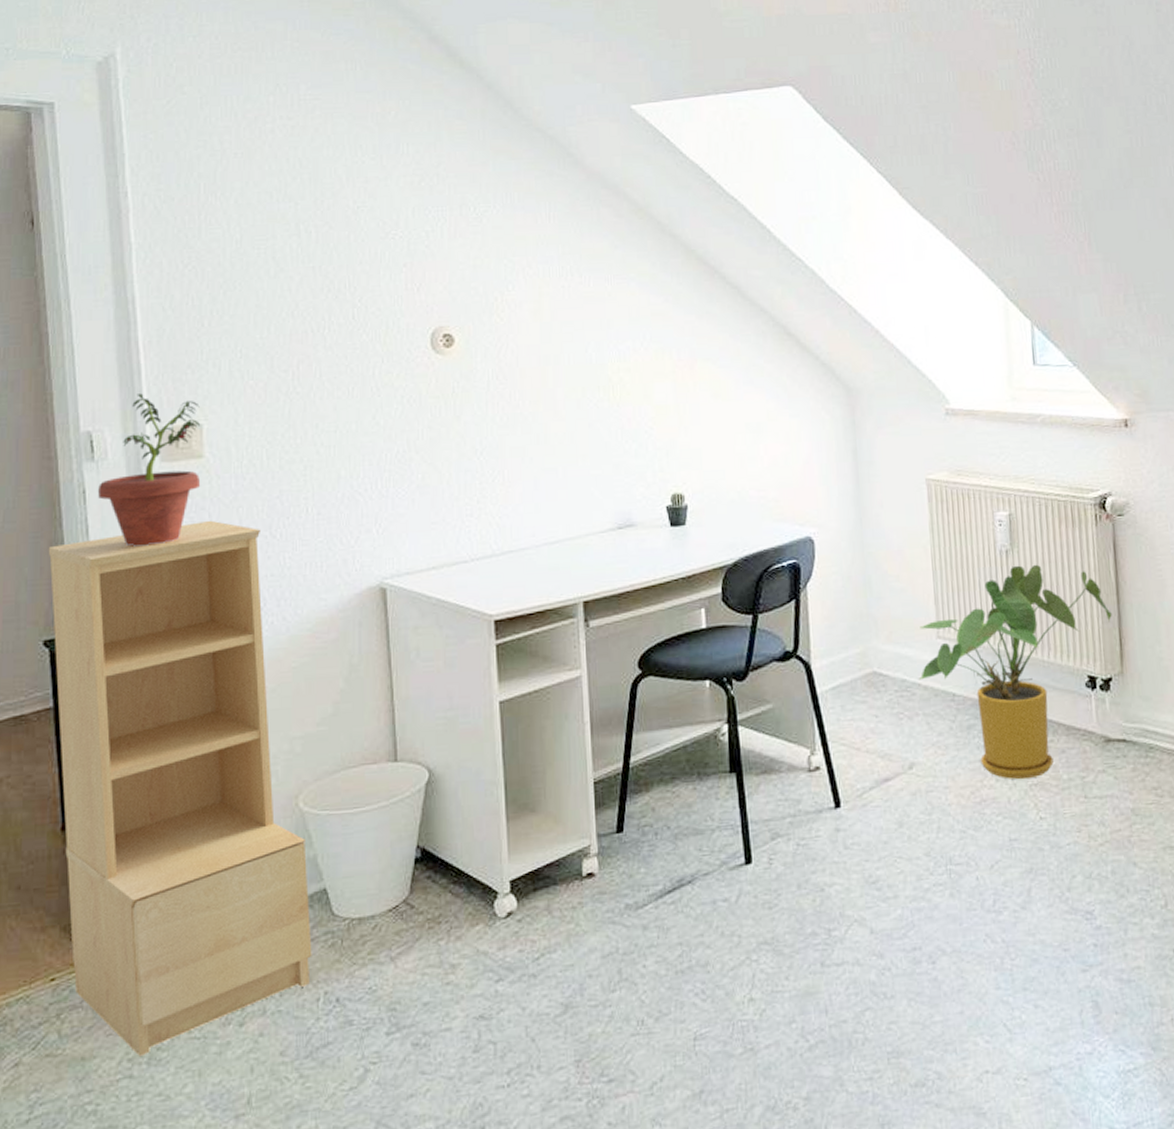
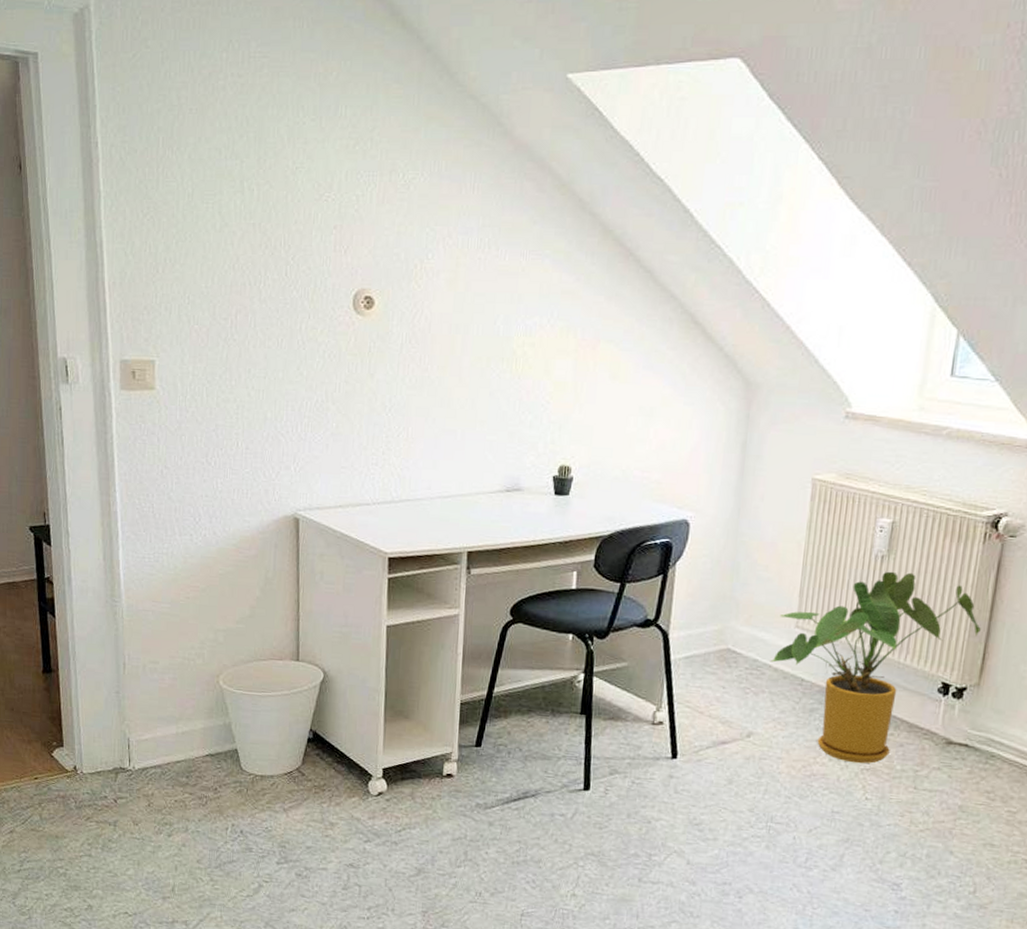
bookshelf: present [48,520,312,1056] -> none [33,443,224,843]
potted plant: present [98,393,201,547] -> none [71,328,153,460]

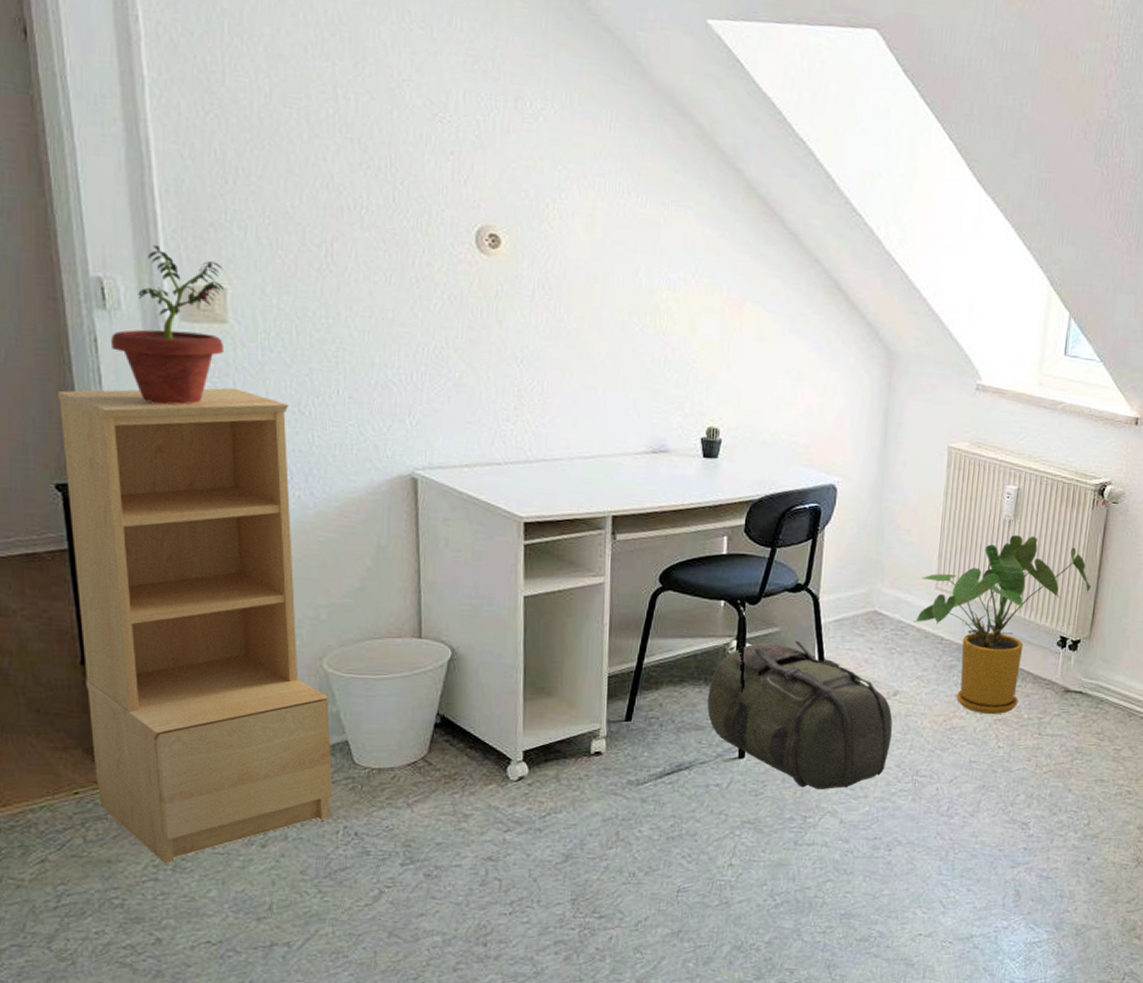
bookshelf: none [33,443,224,843] -> present [57,387,333,864]
potted plant: none [71,328,153,460] -> present [111,245,225,405]
backpack: none [554,675,746,829] -> present [707,640,893,789]

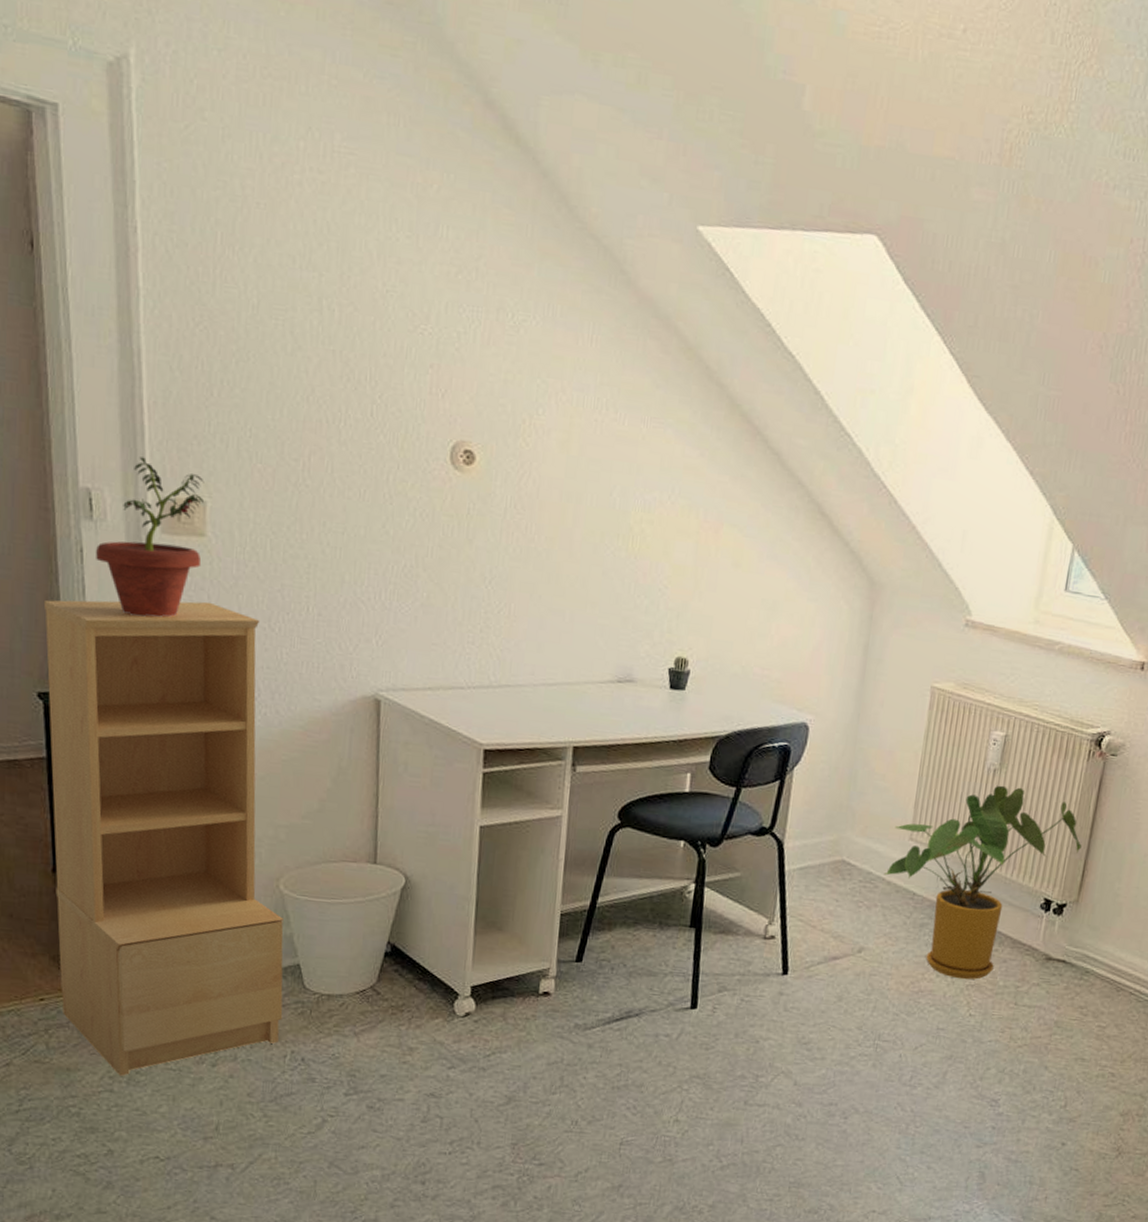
backpack: present [707,640,893,789] -> none [660,887,856,1048]

